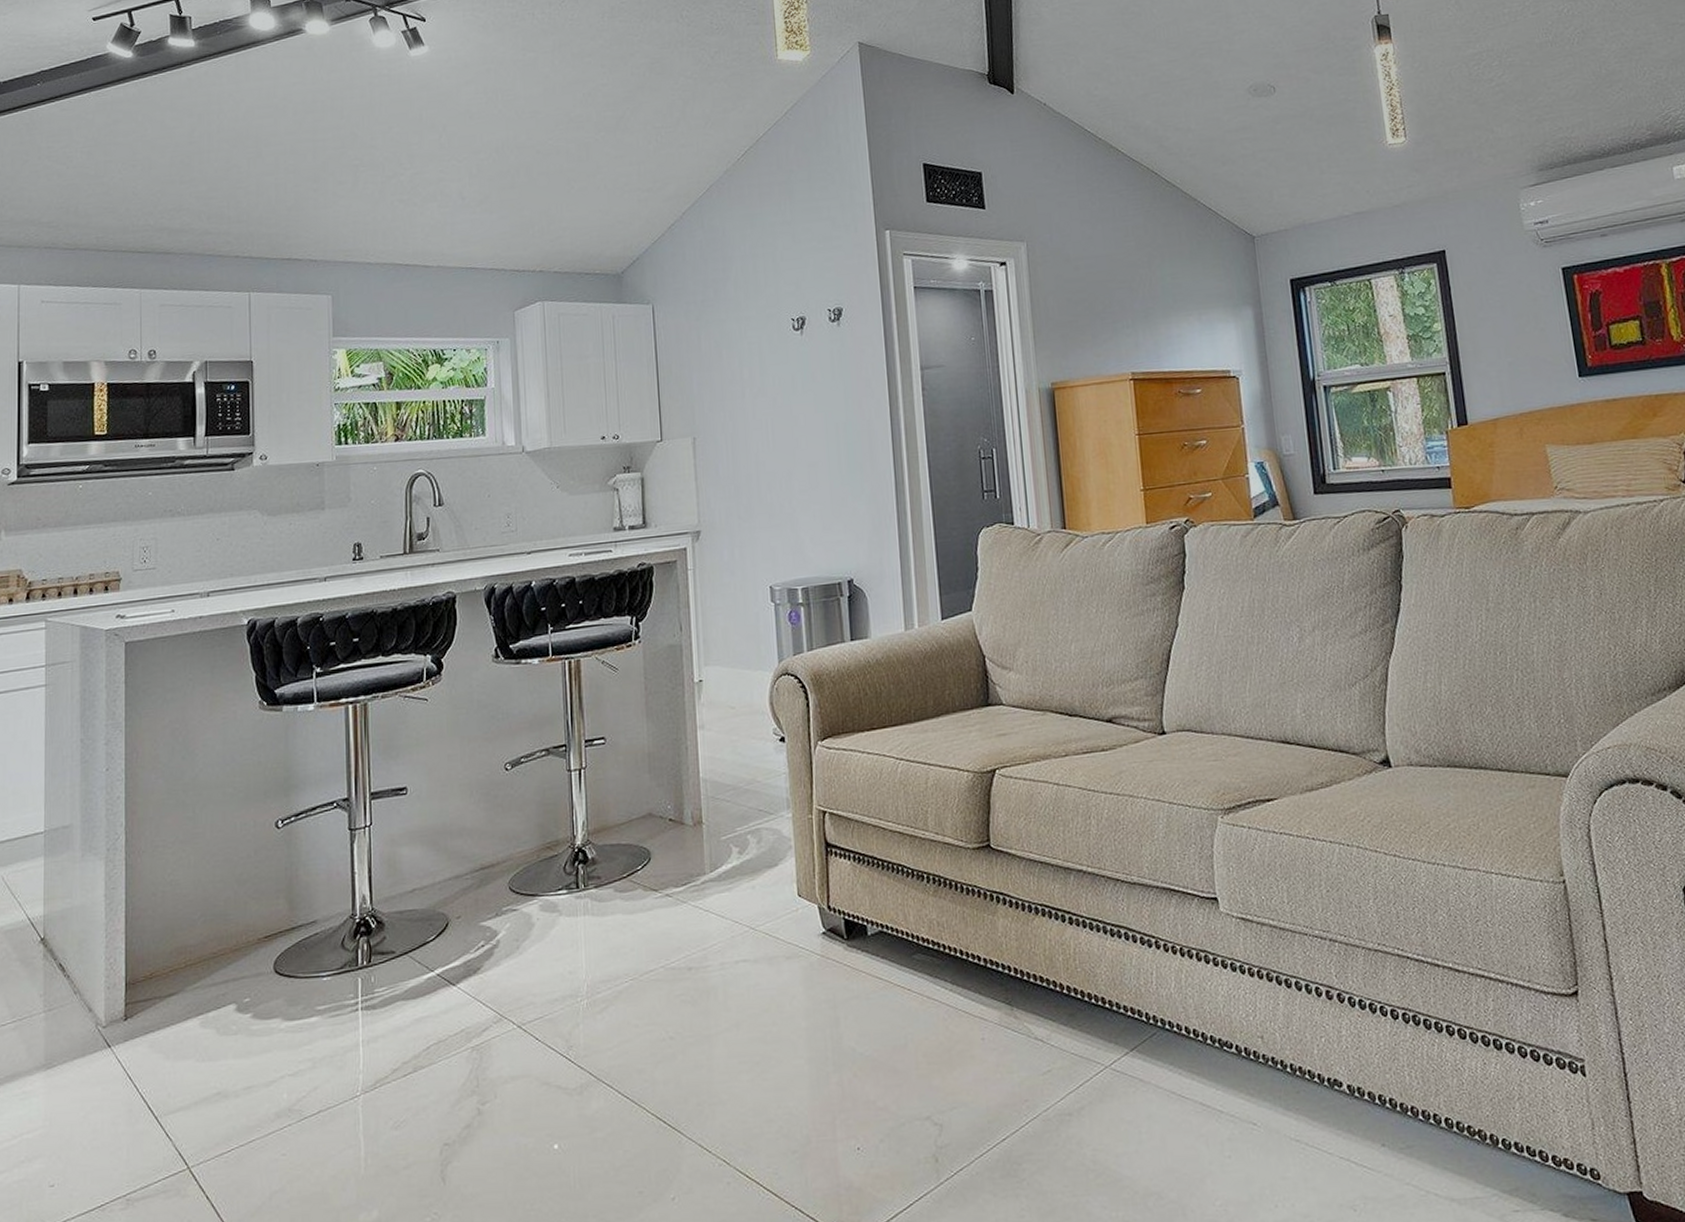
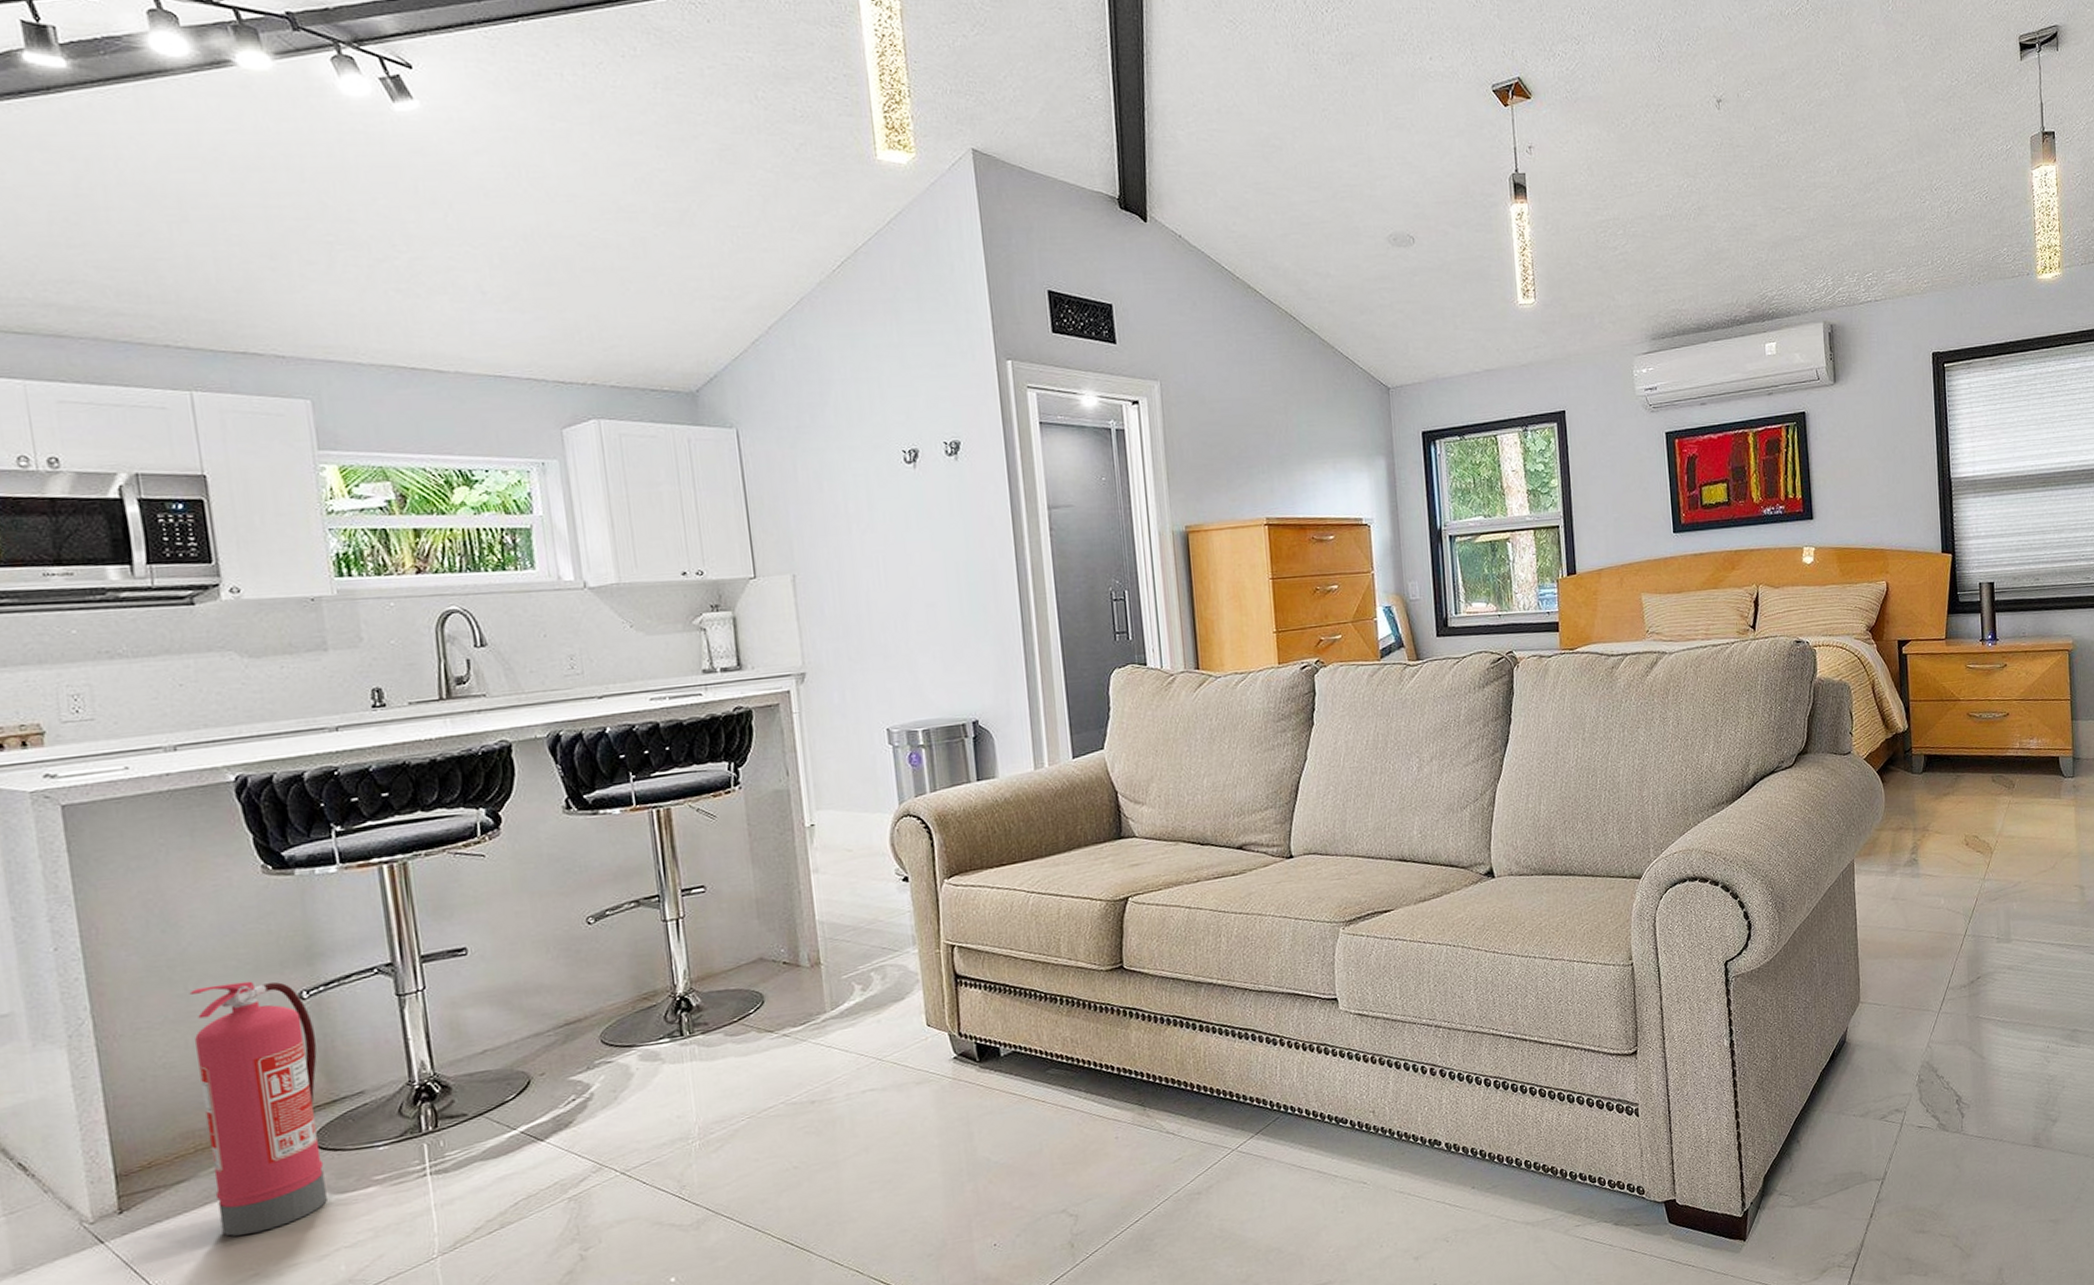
fire extinguisher: none [196,808,285,1053] -> present [189,981,327,1236]

